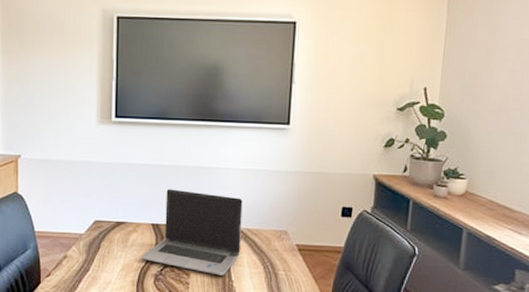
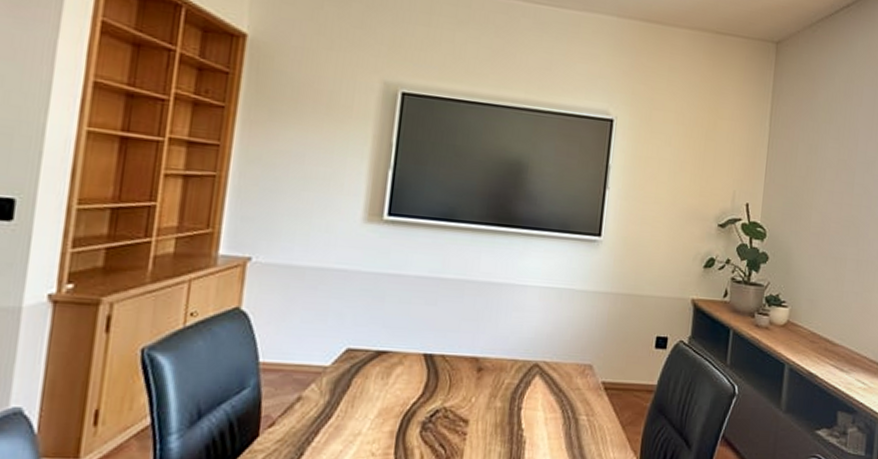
laptop computer: present [141,189,243,276] -> none [405,309,541,423]

